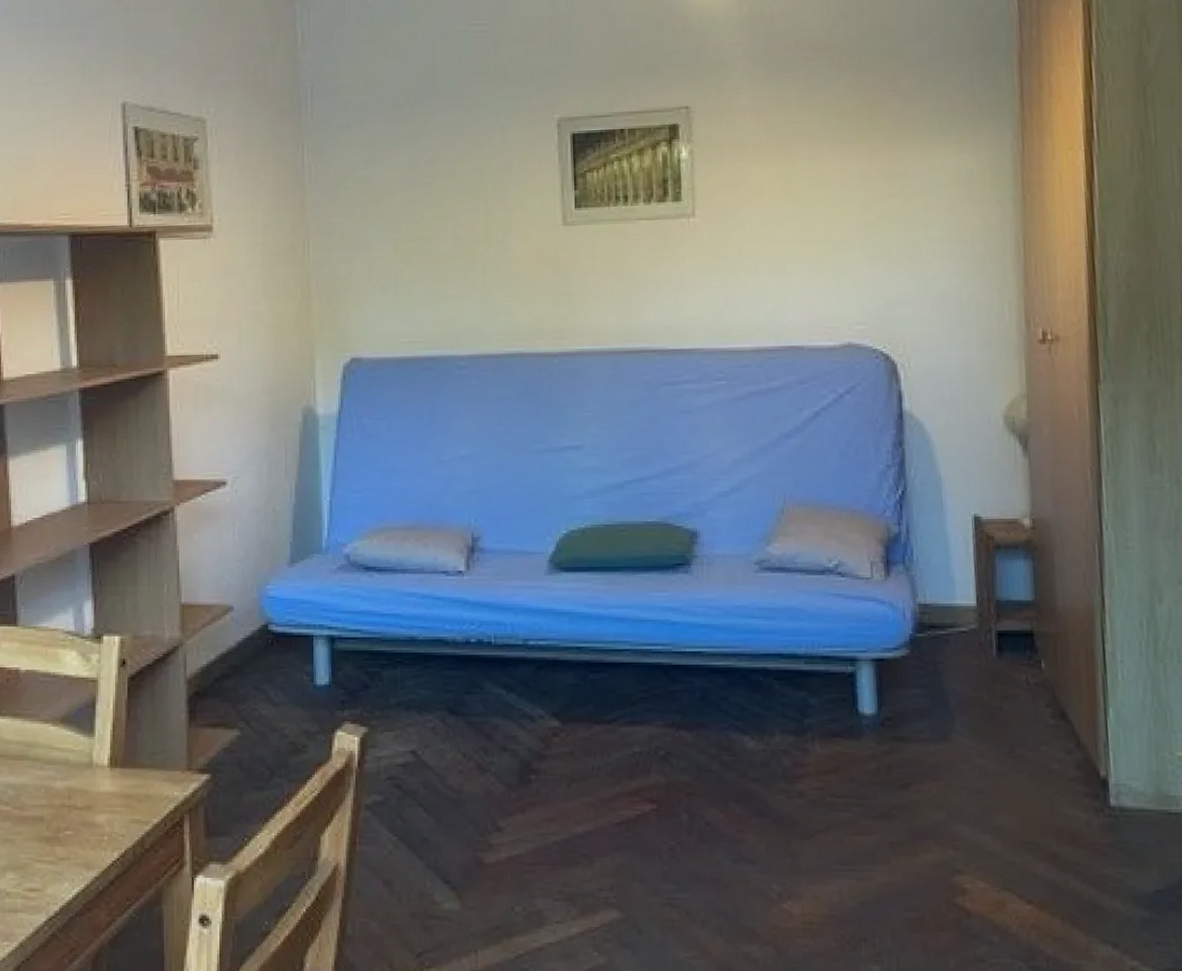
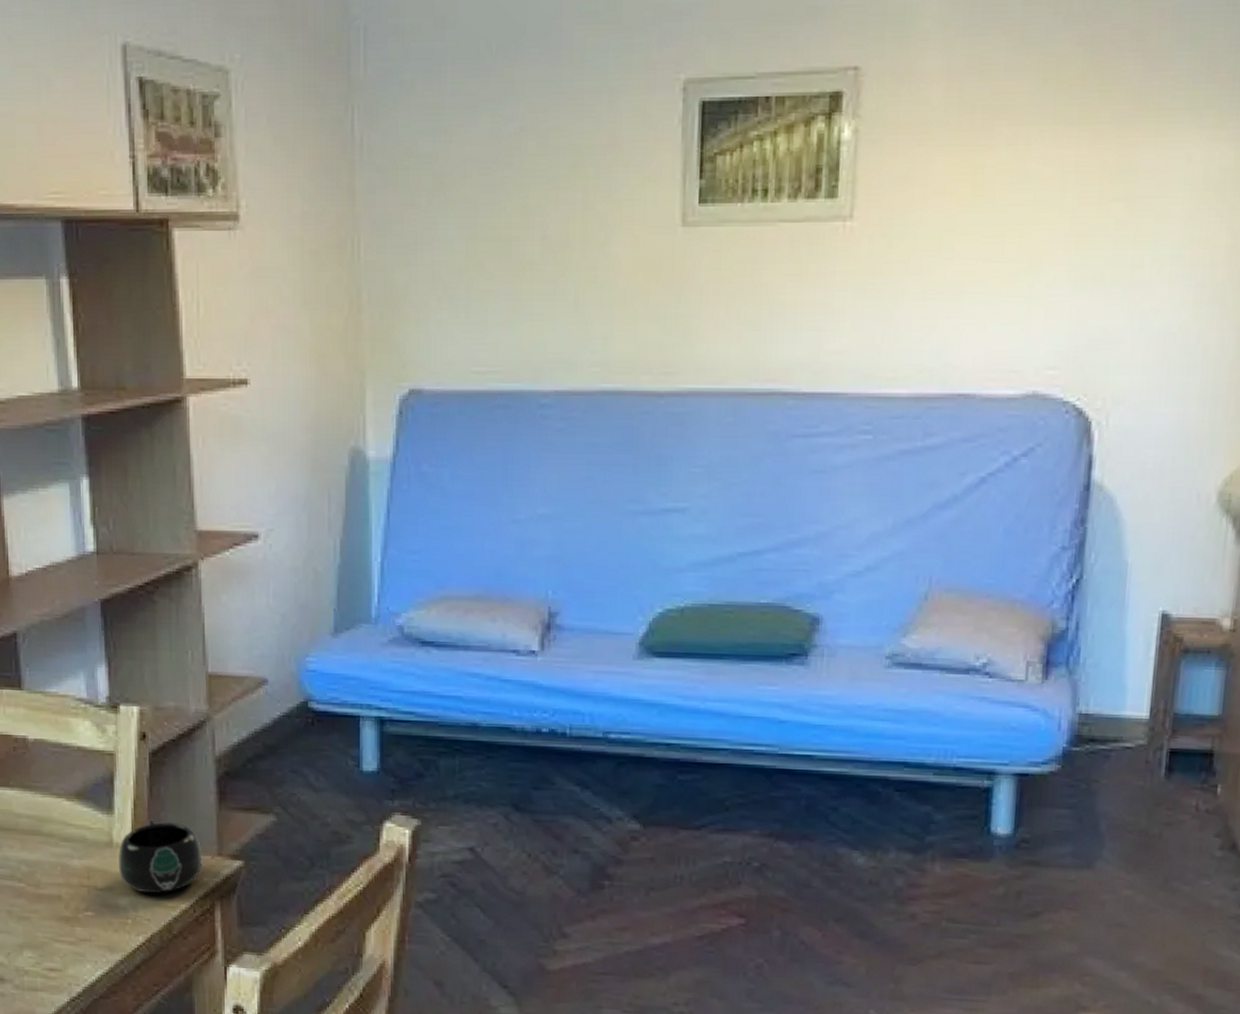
mug: none [98,739,173,810] -> present [119,819,203,894]

